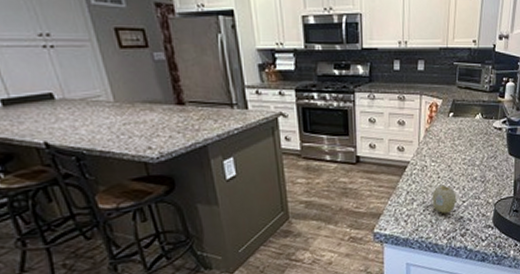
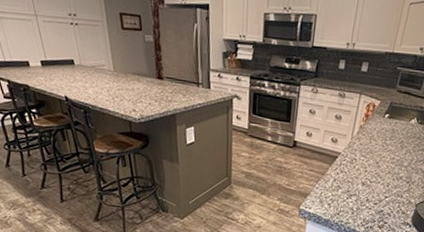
fruit: present [432,185,457,213] -> none [356,178,380,204]

